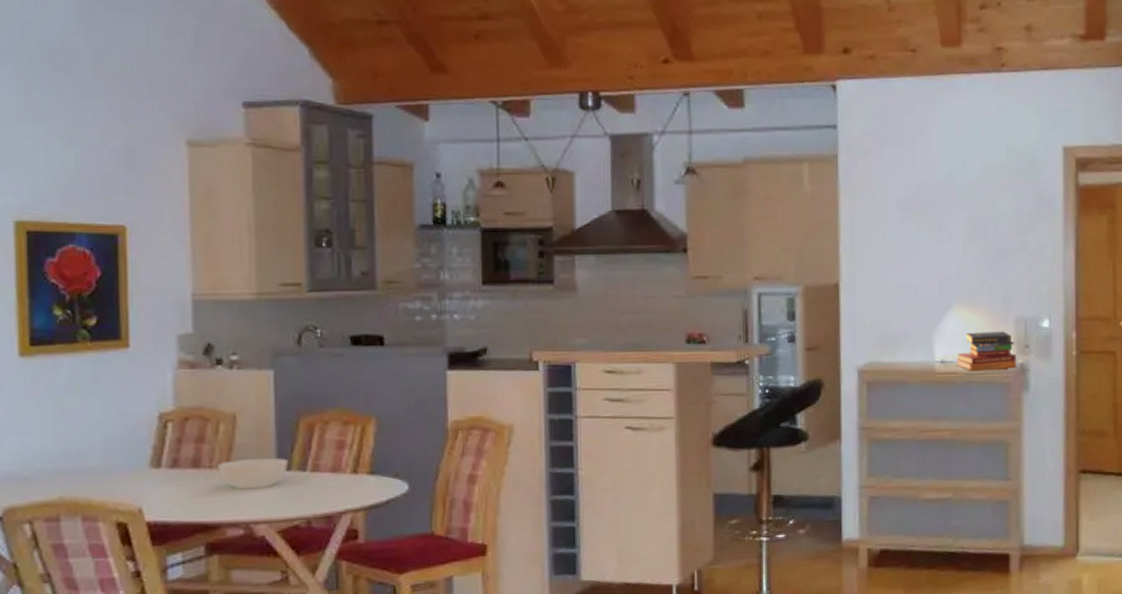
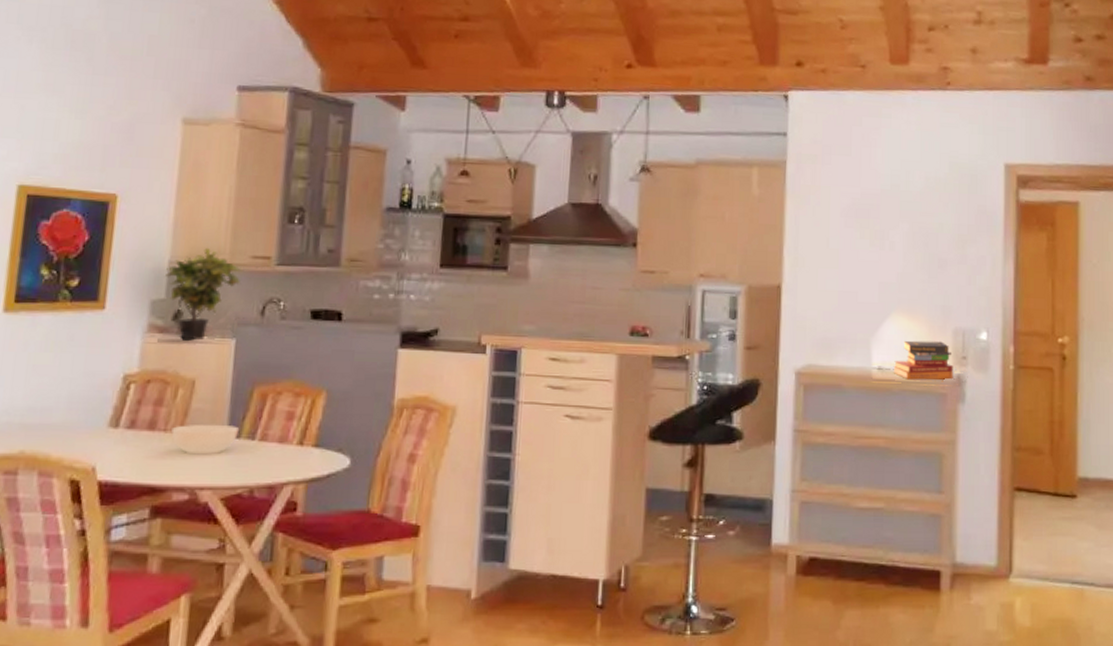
potted plant: none [189,278,271,376] -> present [164,248,240,342]

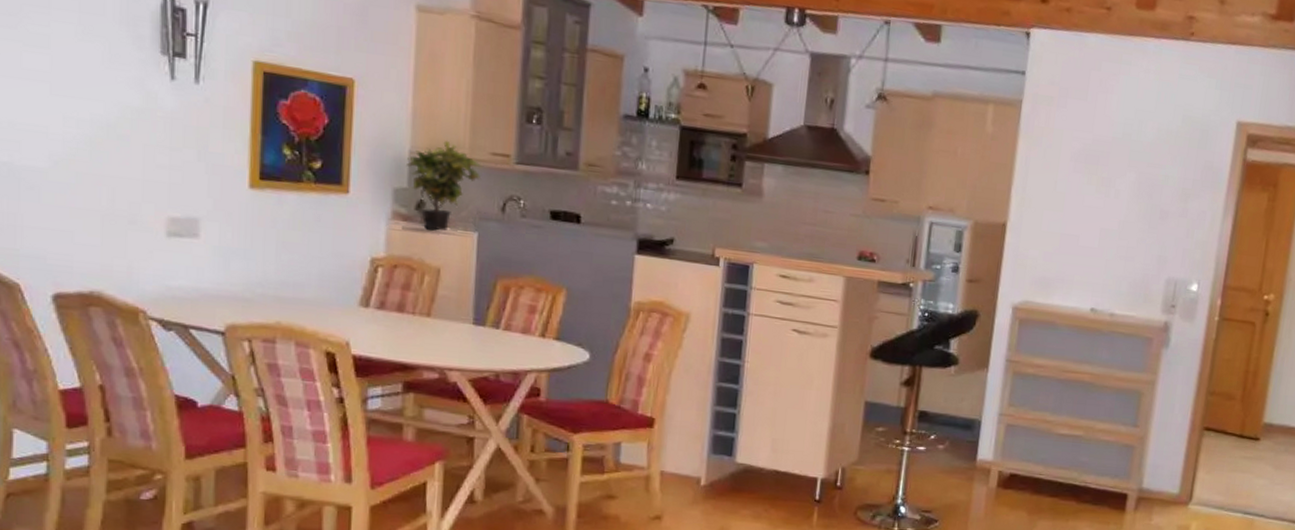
bowl: present [171,424,240,455] -> none [419,310,485,340]
books: present [894,340,954,380] -> none [1105,285,1162,326]

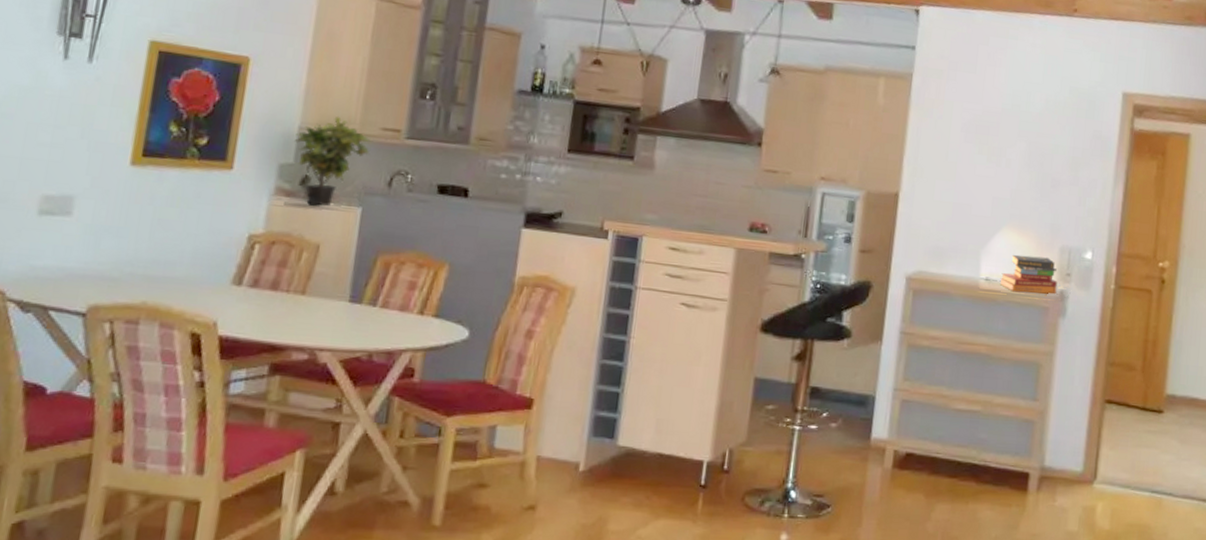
books: none [1105,285,1162,326] -> present [1000,254,1058,295]

